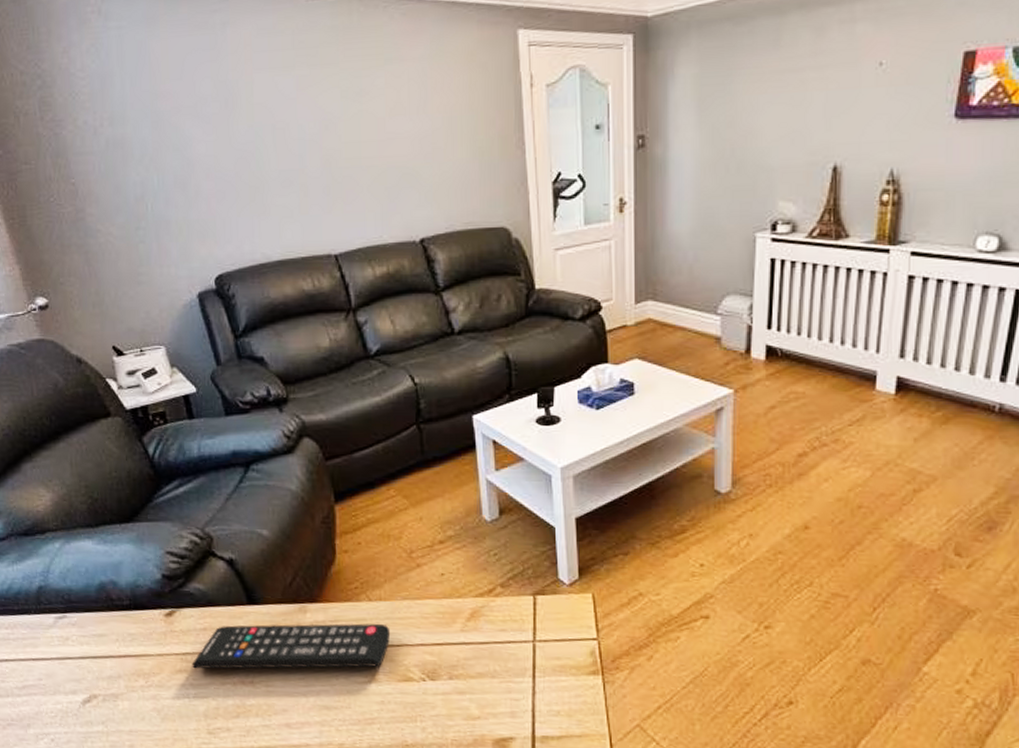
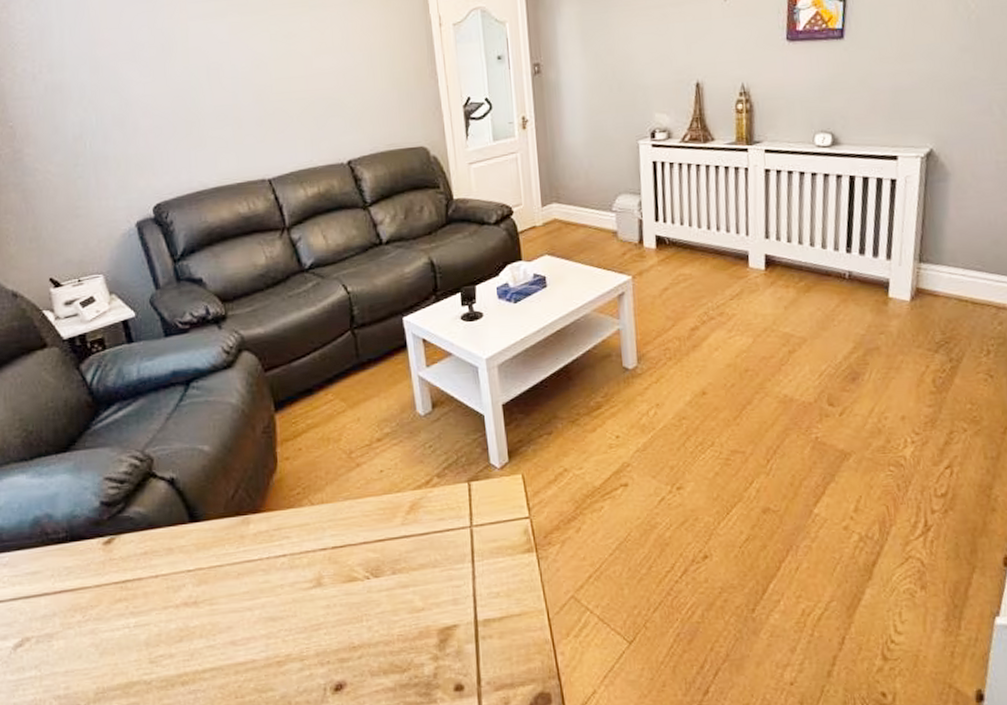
remote control: present [192,623,391,669] -> none [132,526,334,596]

